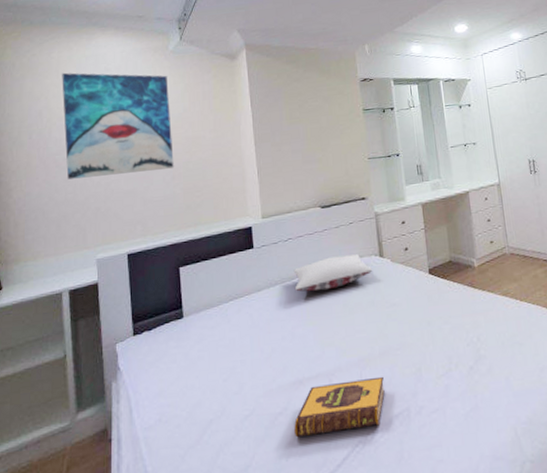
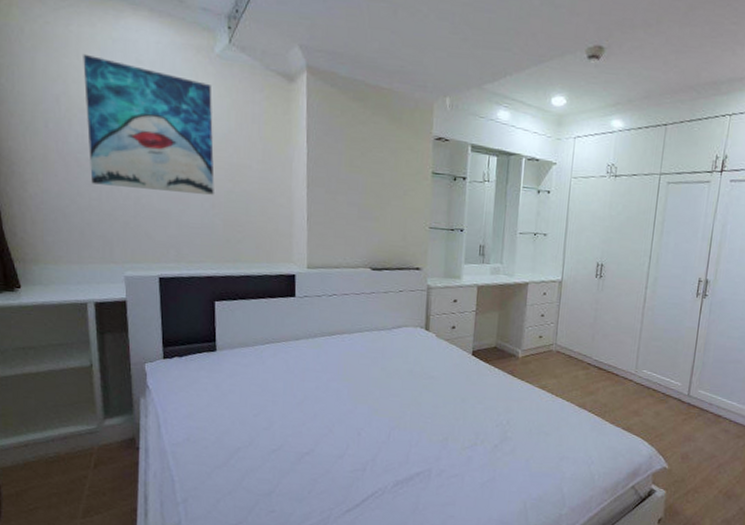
pillow: present [293,254,373,292] -> none [334,320,417,352]
hardback book: present [294,376,385,438] -> none [319,435,411,479]

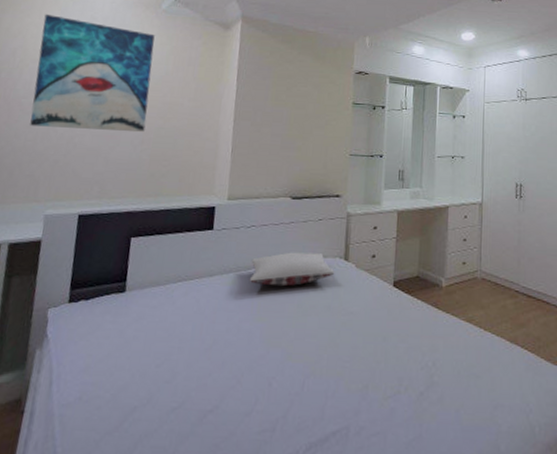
pillow: none [334,320,417,352] -> present [249,252,335,287]

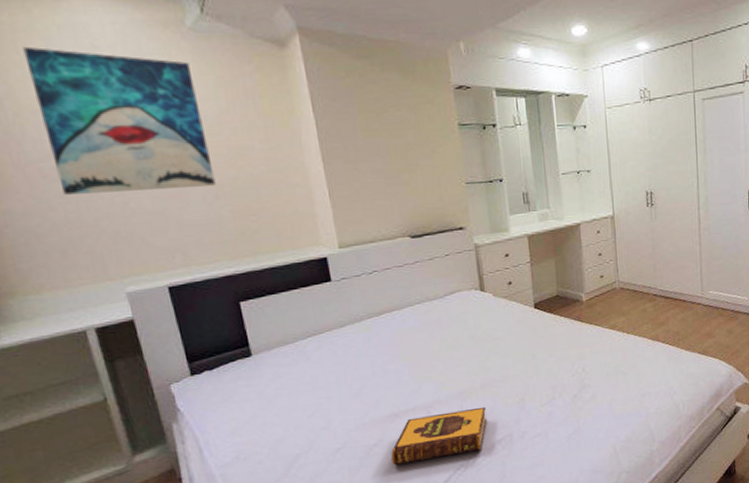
hardback book: none [222,387,327,441] -> present [391,406,487,466]
pillow: present [249,252,335,287] -> none [381,288,473,327]

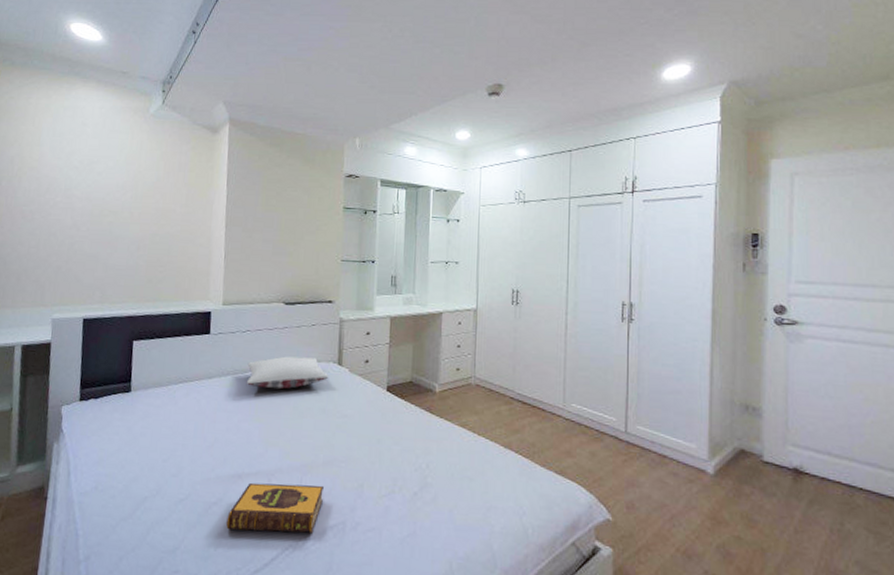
wall art: present [22,46,216,195] -> none [32,121,145,239]
pillow: none [381,288,473,327] -> present [246,356,329,390]

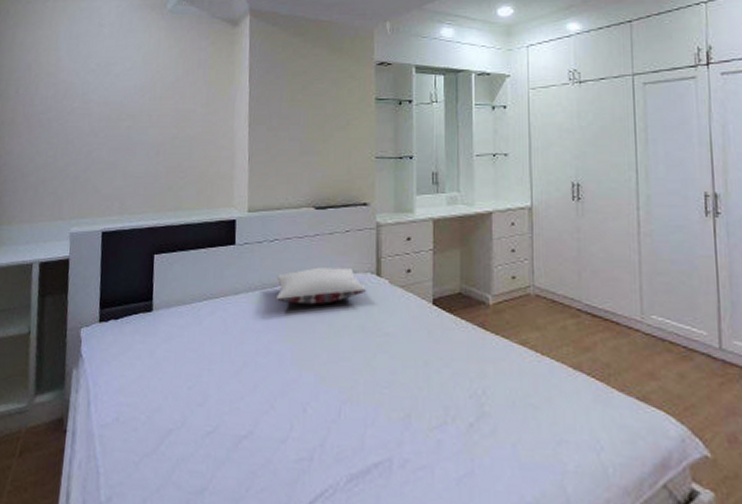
hardback book: present [226,482,324,533] -> none [258,412,366,472]

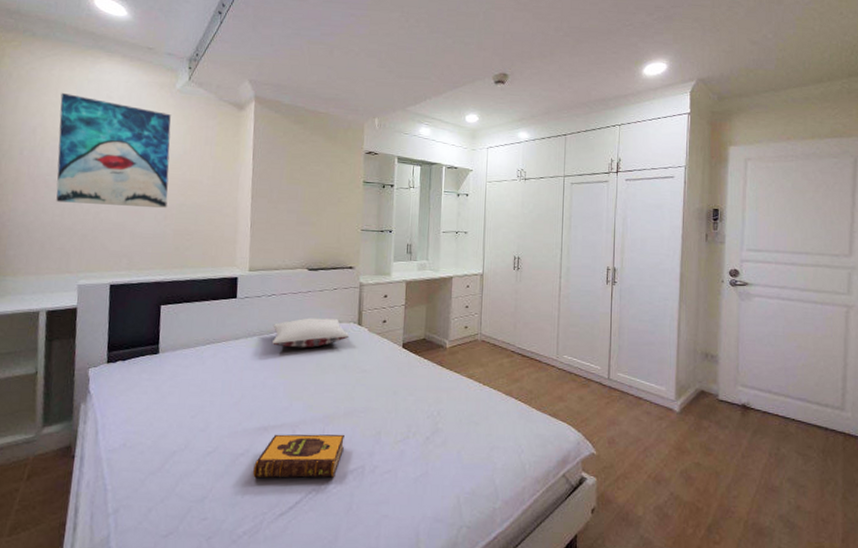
wall art: none [49,24,163,144] -> present [56,92,171,209]
hardback book: none [258,412,366,472] -> present [253,434,345,479]

